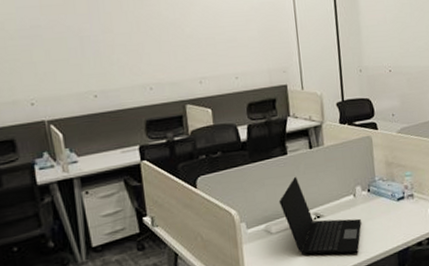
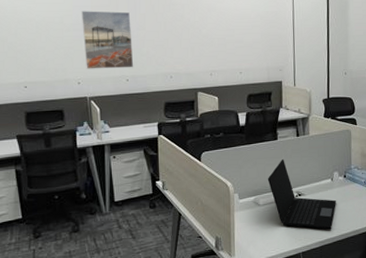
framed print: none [26,11,103,86] -> present [81,11,134,69]

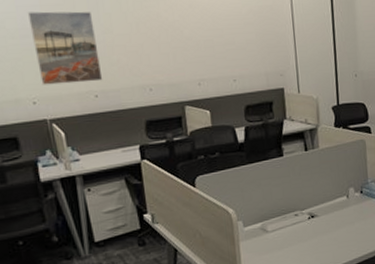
laptop: present [267,158,336,230] -> none [274,177,354,253]

